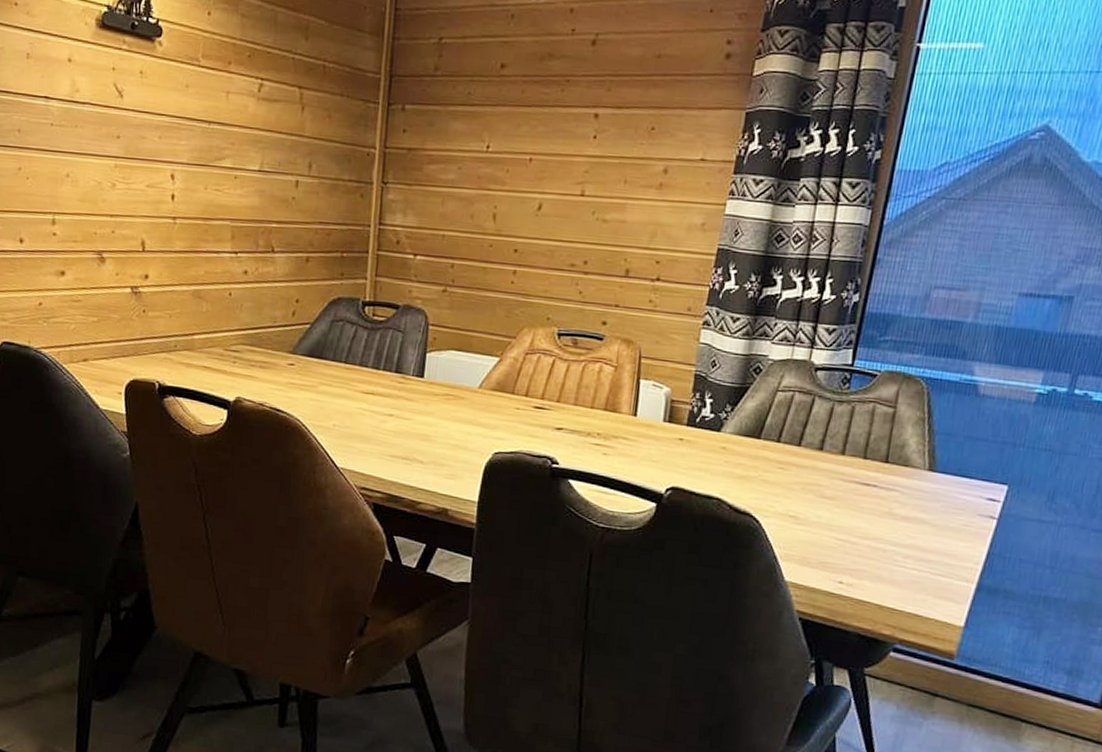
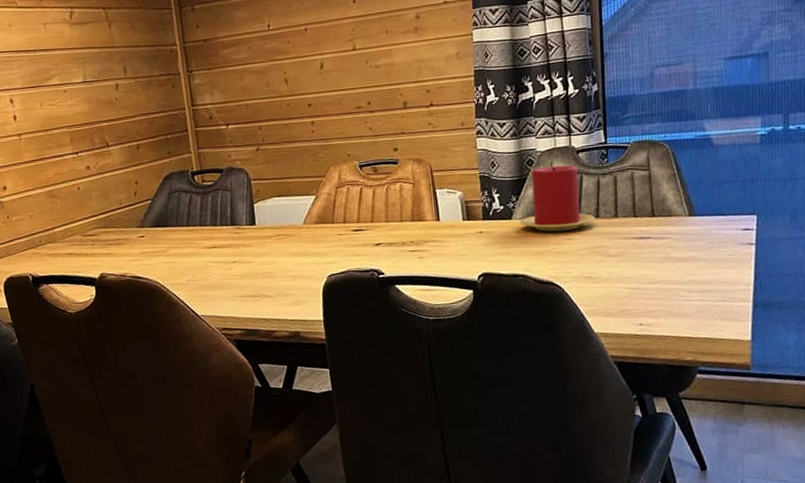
candle: none [728,378,818,459] -> present [519,165,596,232]

